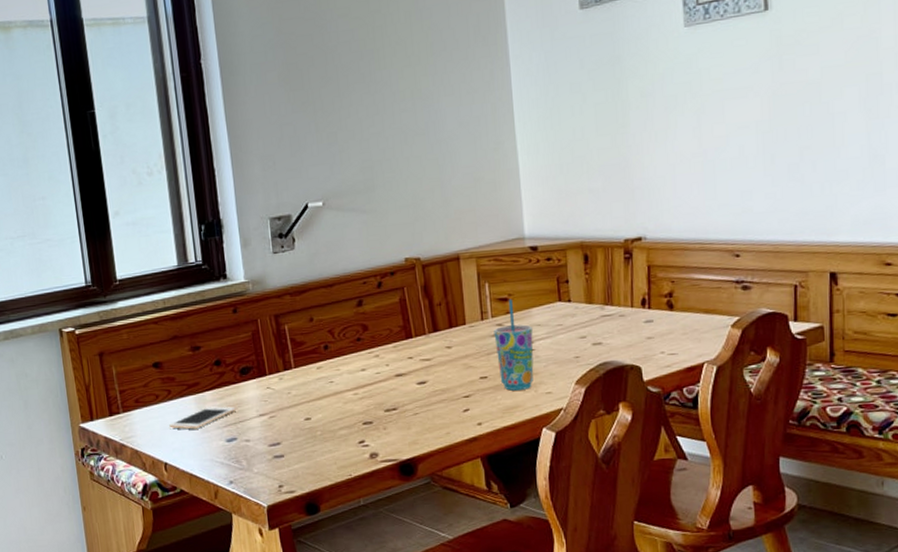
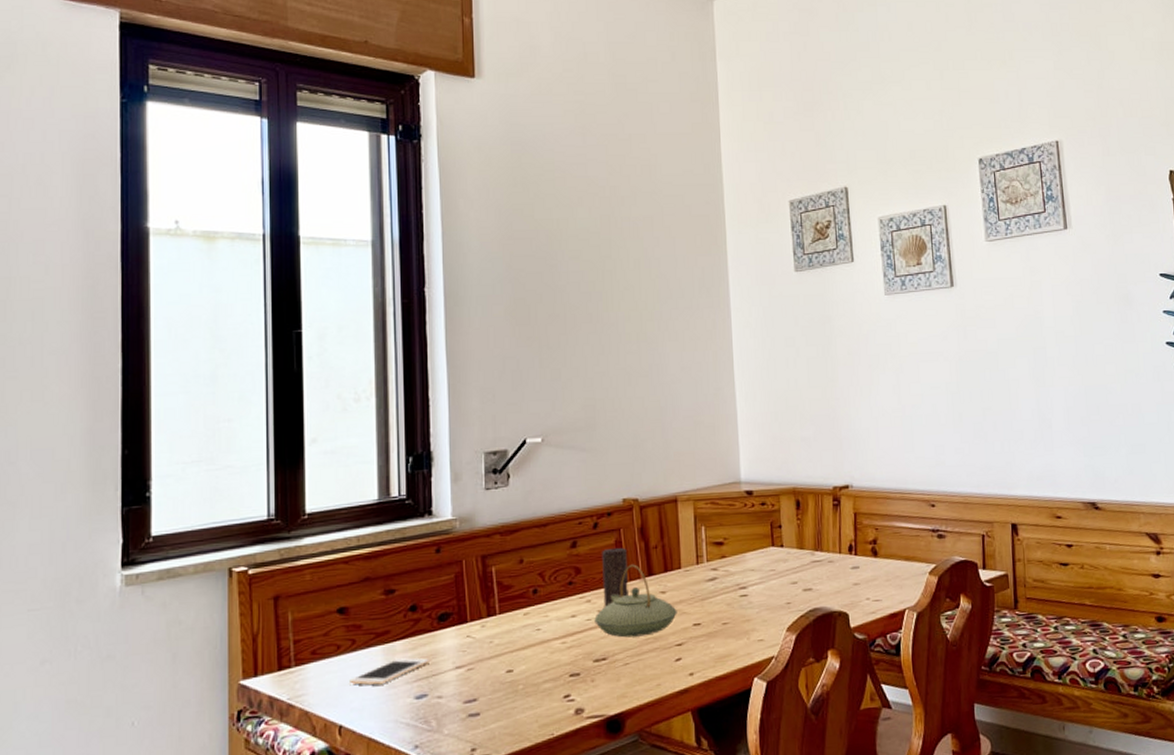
teapot: none [383,321,464,390] -> present [594,564,677,638]
candle: none [387,305,415,361] -> present [602,547,628,607]
cup: present [494,298,534,391] -> none [708,542,747,638]

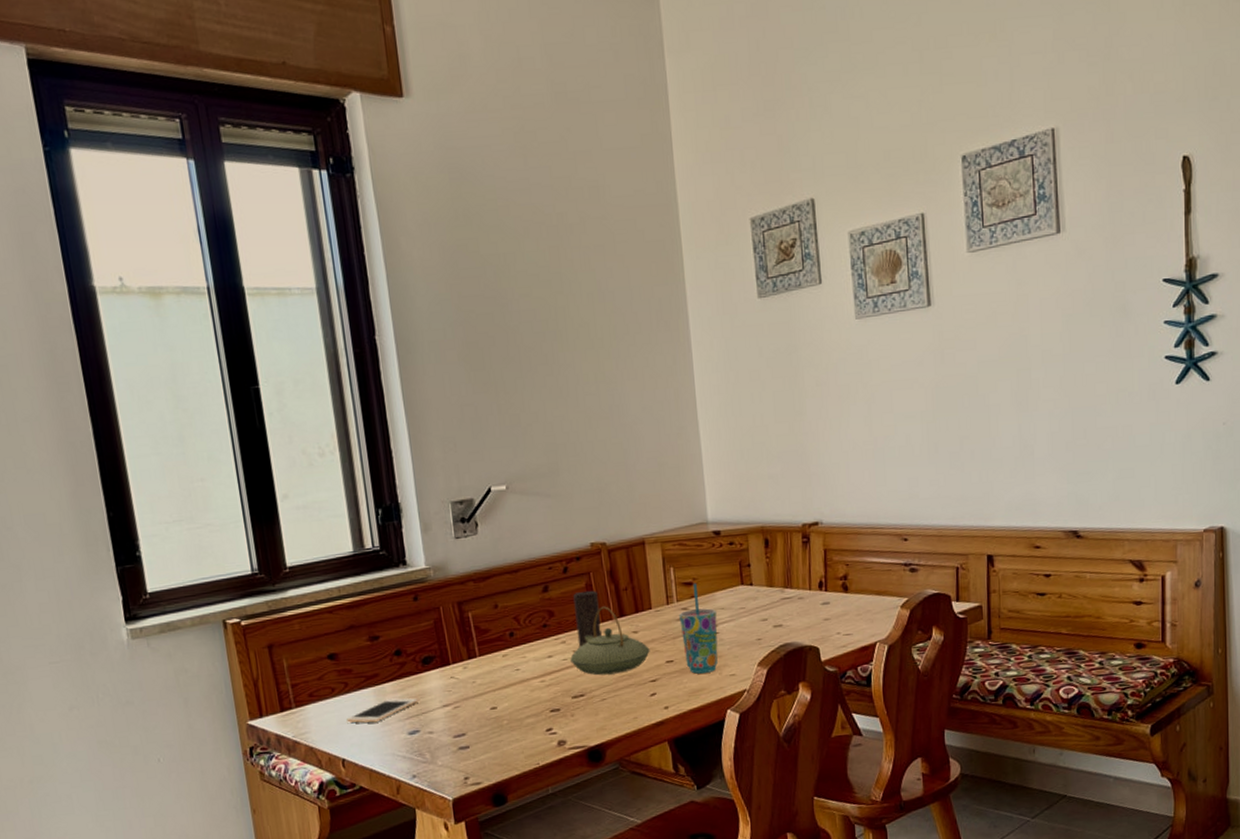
cup: none [708,542,747,638] -> present [679,583,718,674]

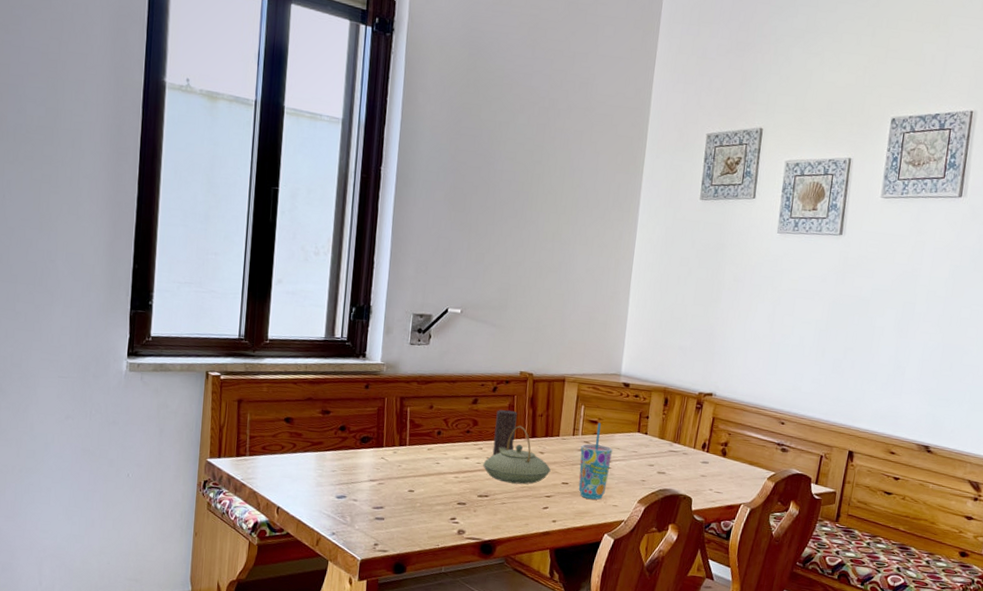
cell phone: present [346,698,418,723] -> none [288,464,350,482]

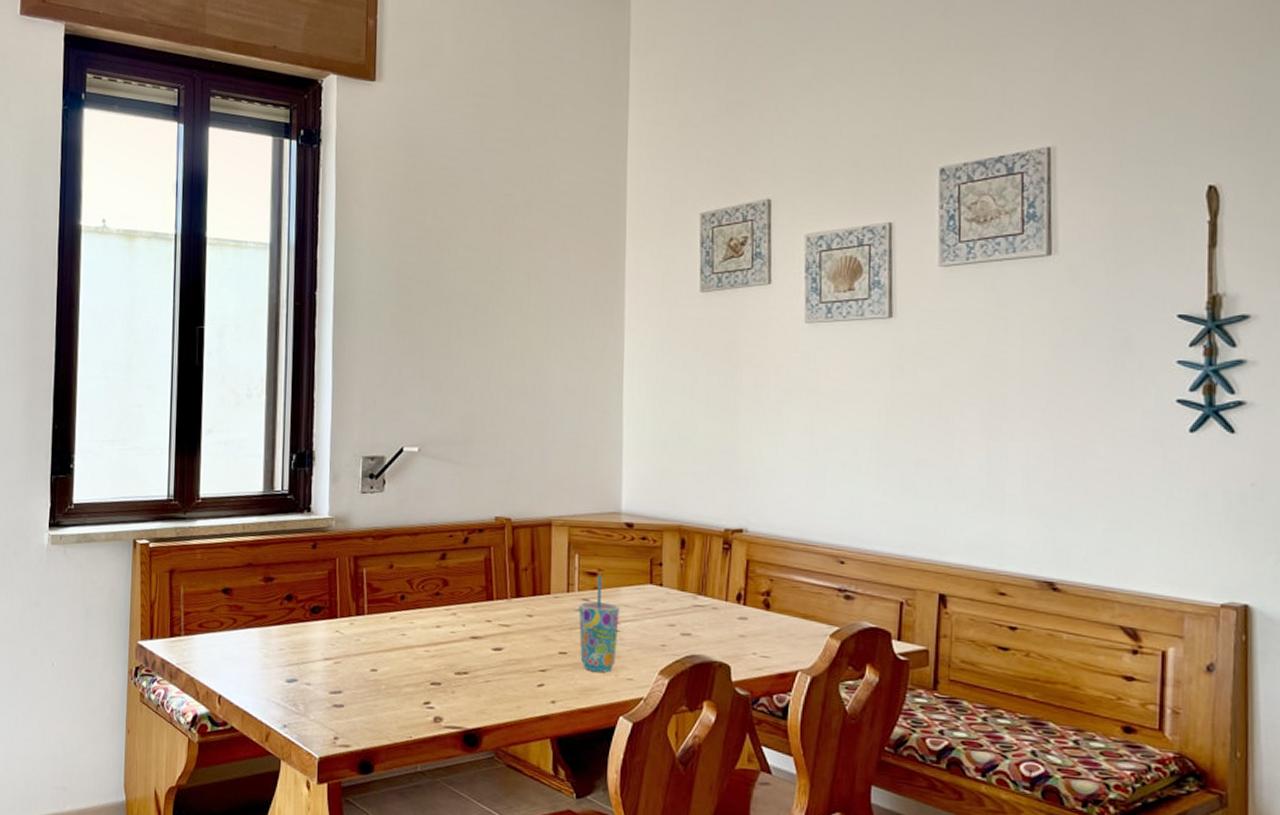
teapot: present [483,425,551,485] -> none [458,583,543,657]
candle: present [492,410,517,456] -> none [469,564,496,622]

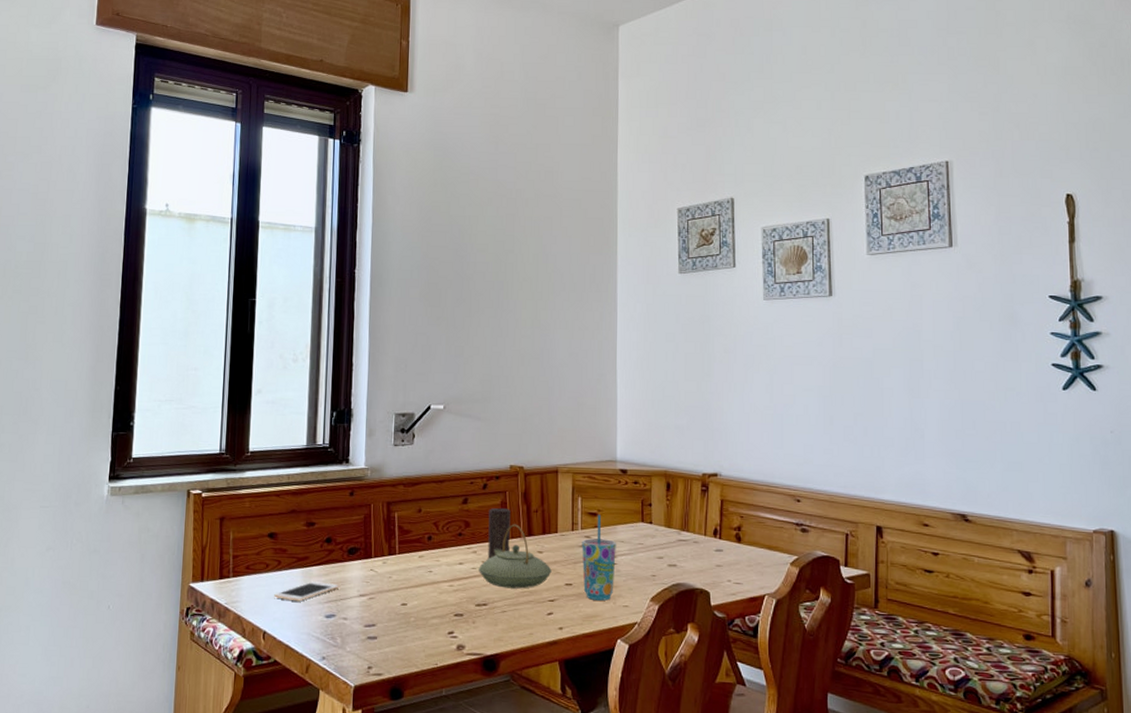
cell phone: none [230,642,301,664] -> present [274,581,339,602]
teapot: none [458,583,543,657] -> present [479,524,552,589]
candle: none [469,564,496,622] -> present [487,507,511,559]

